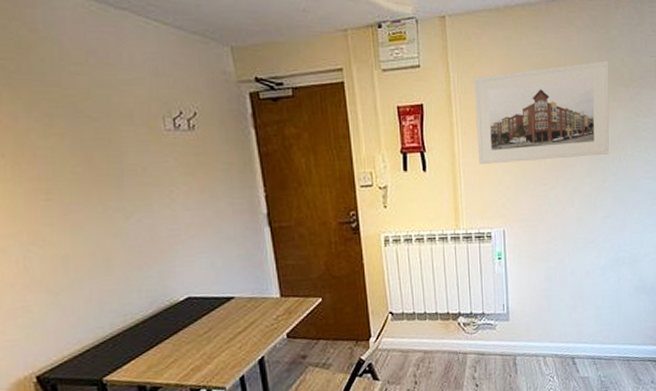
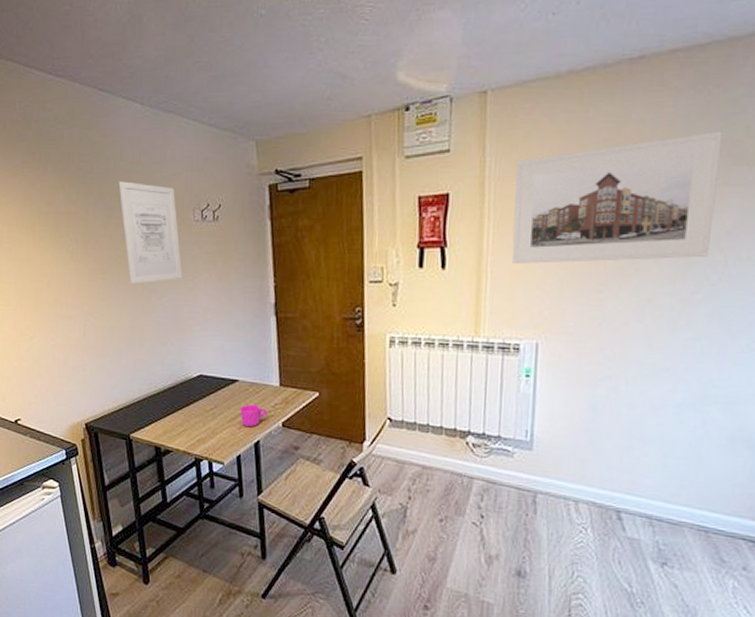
wall art: none [59,84,156,204] -> present [118,181,182,284]
mug: none [238,320,270,344] -> present [240,404,267,427]

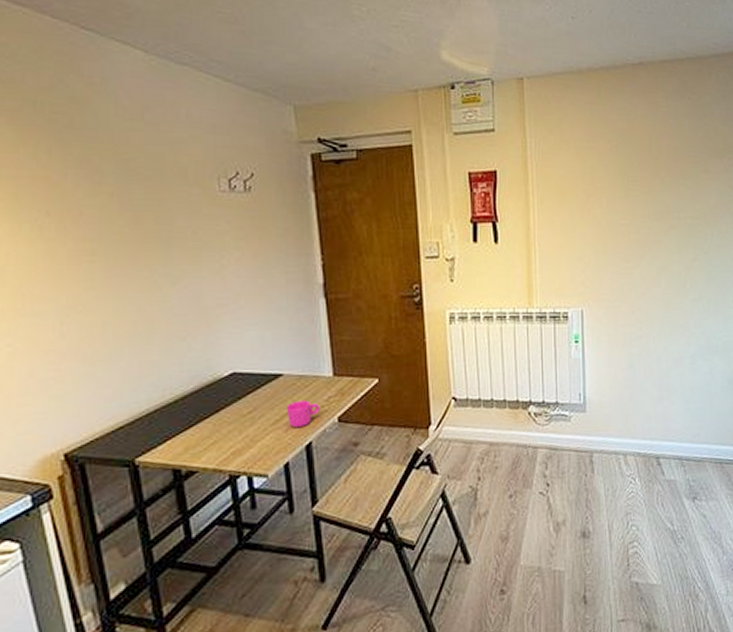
wall art: present [118,181,182,284] -> none [112,141,206,267]
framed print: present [512,131,723,264] -> none [552,129,701,237]

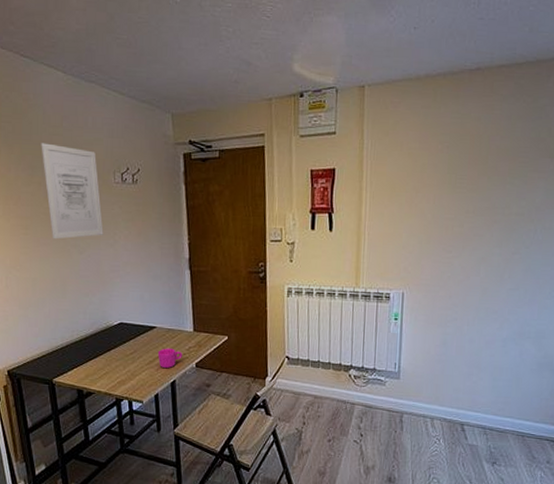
wall art: none [112,141,206,267] -> present [41,143,104,240]

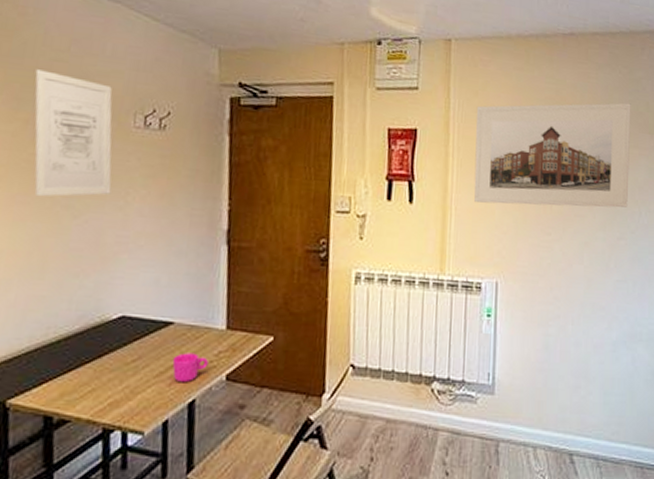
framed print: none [384,130,533,228] -> present [474,103,631,208]

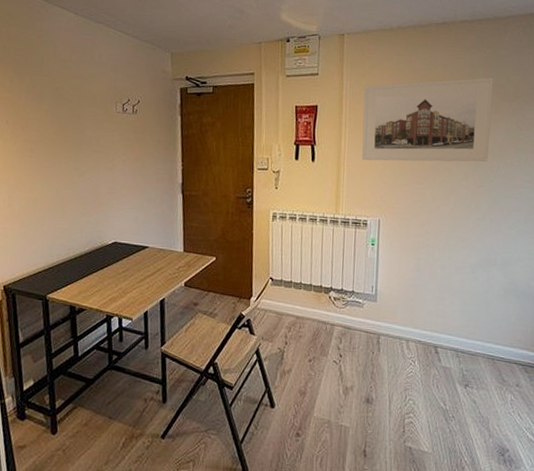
wall art: present [34,69,113,197] -> none [50,75,104,163]
mug: present [172,353,208,382] -> none [148,267,172,286]

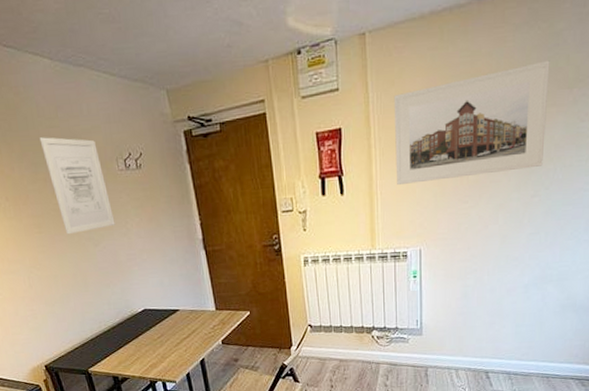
wall art: none [50,75,104,163] -> present [39,137,115,235]

